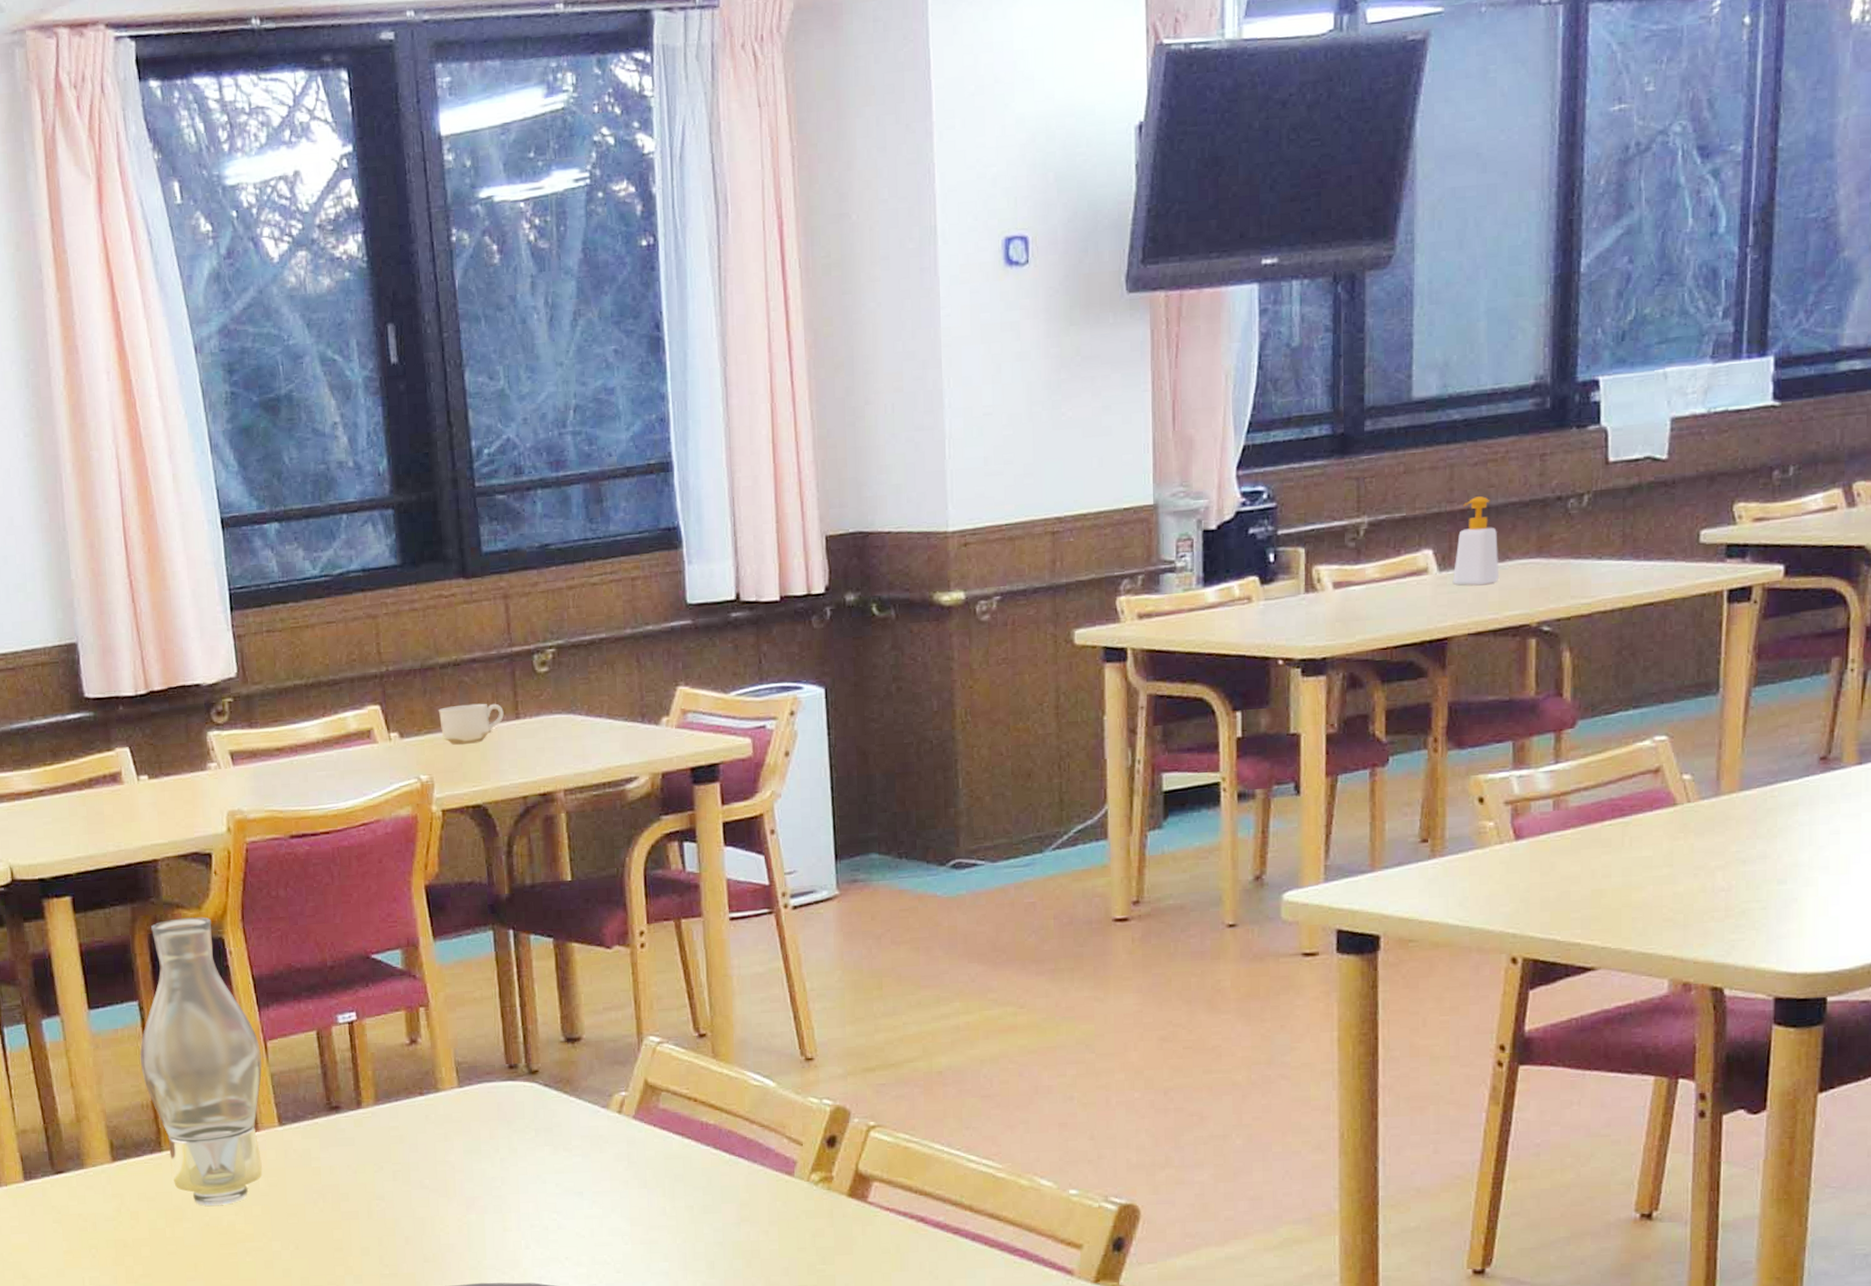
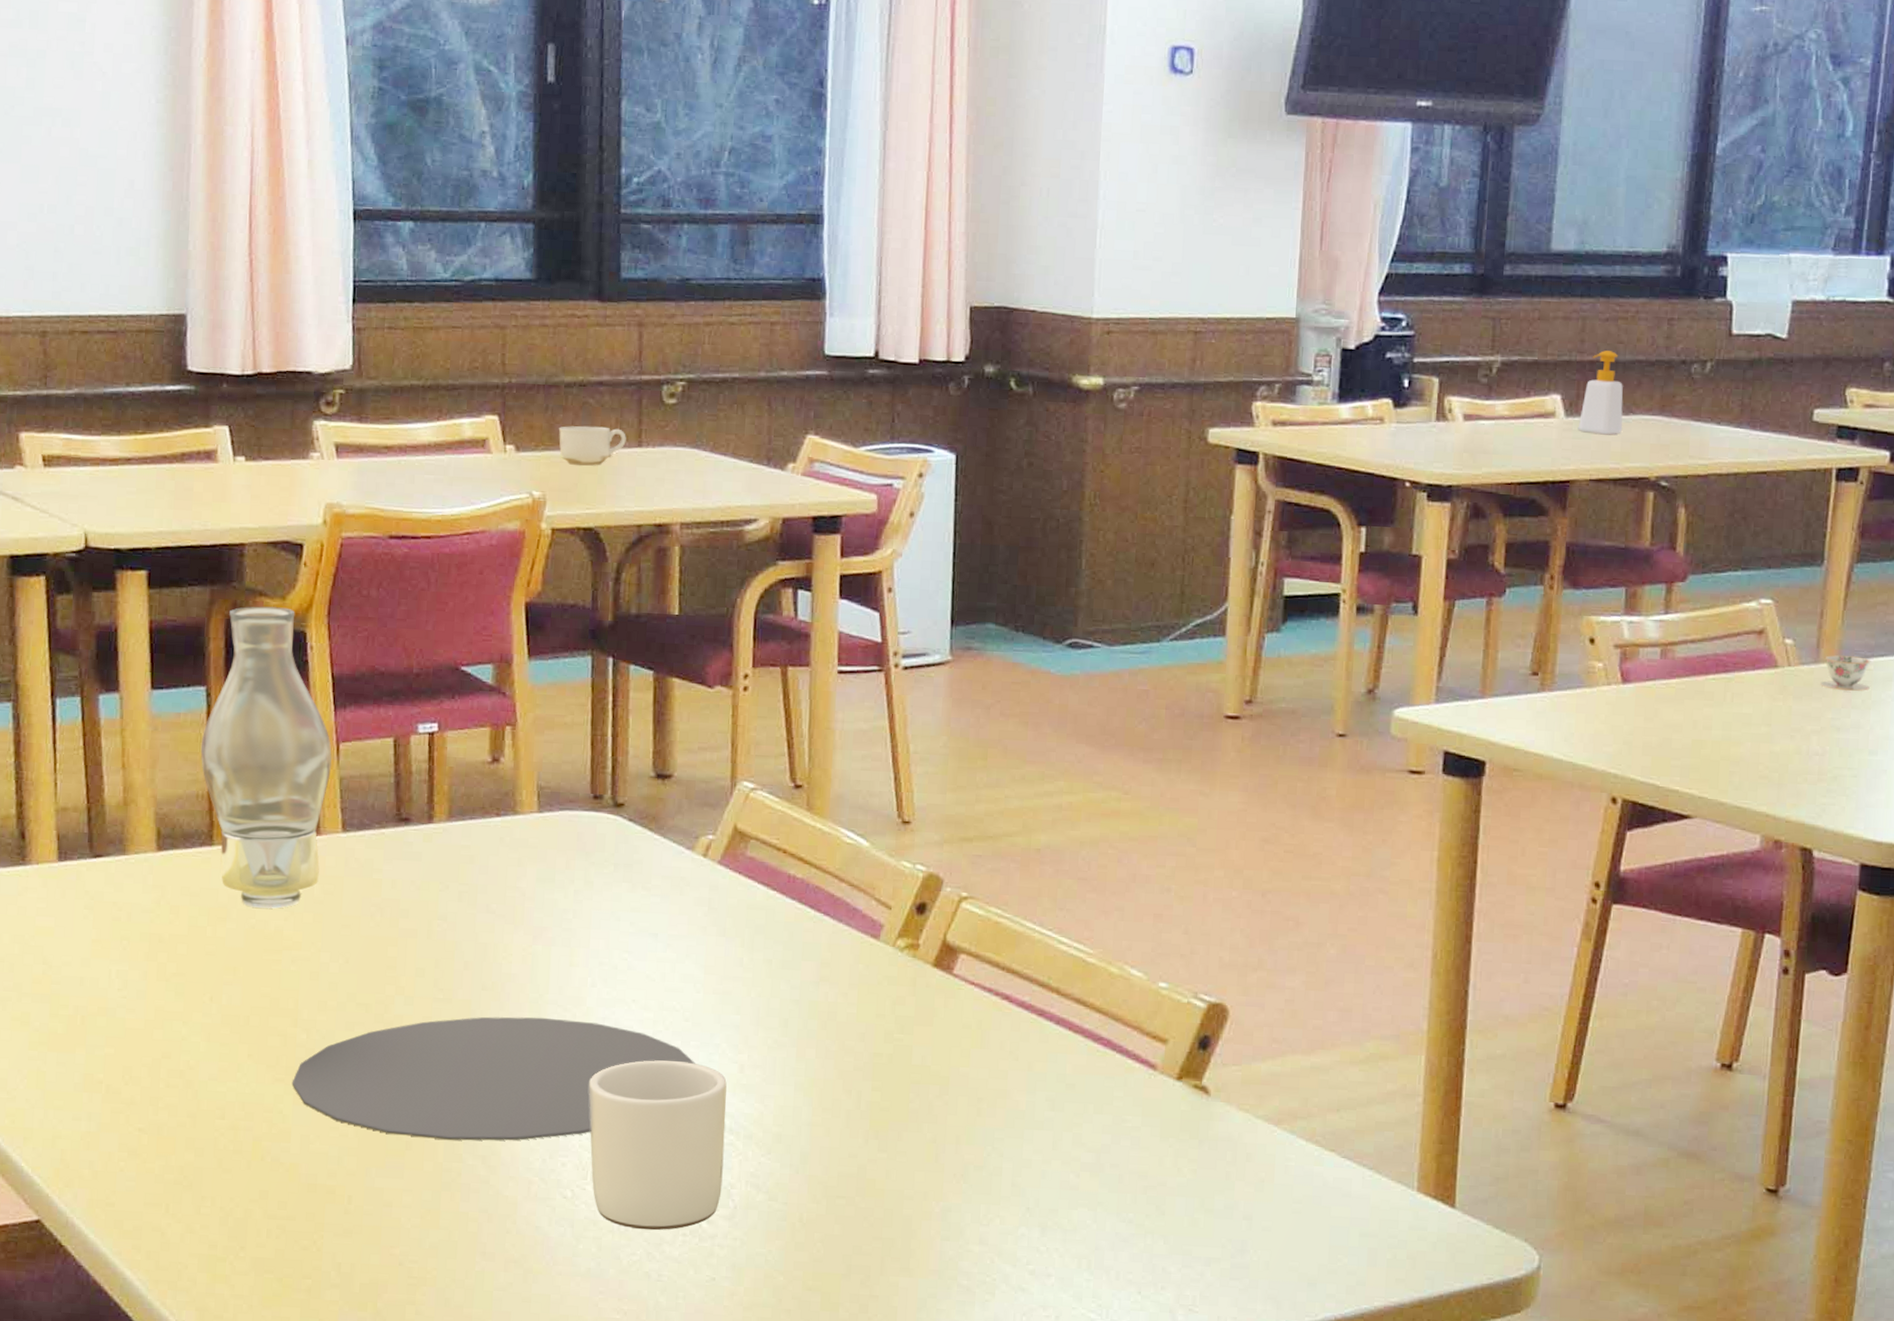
teacup: none [1723,784,1775,822] -> present [1820,654,1871,692]

